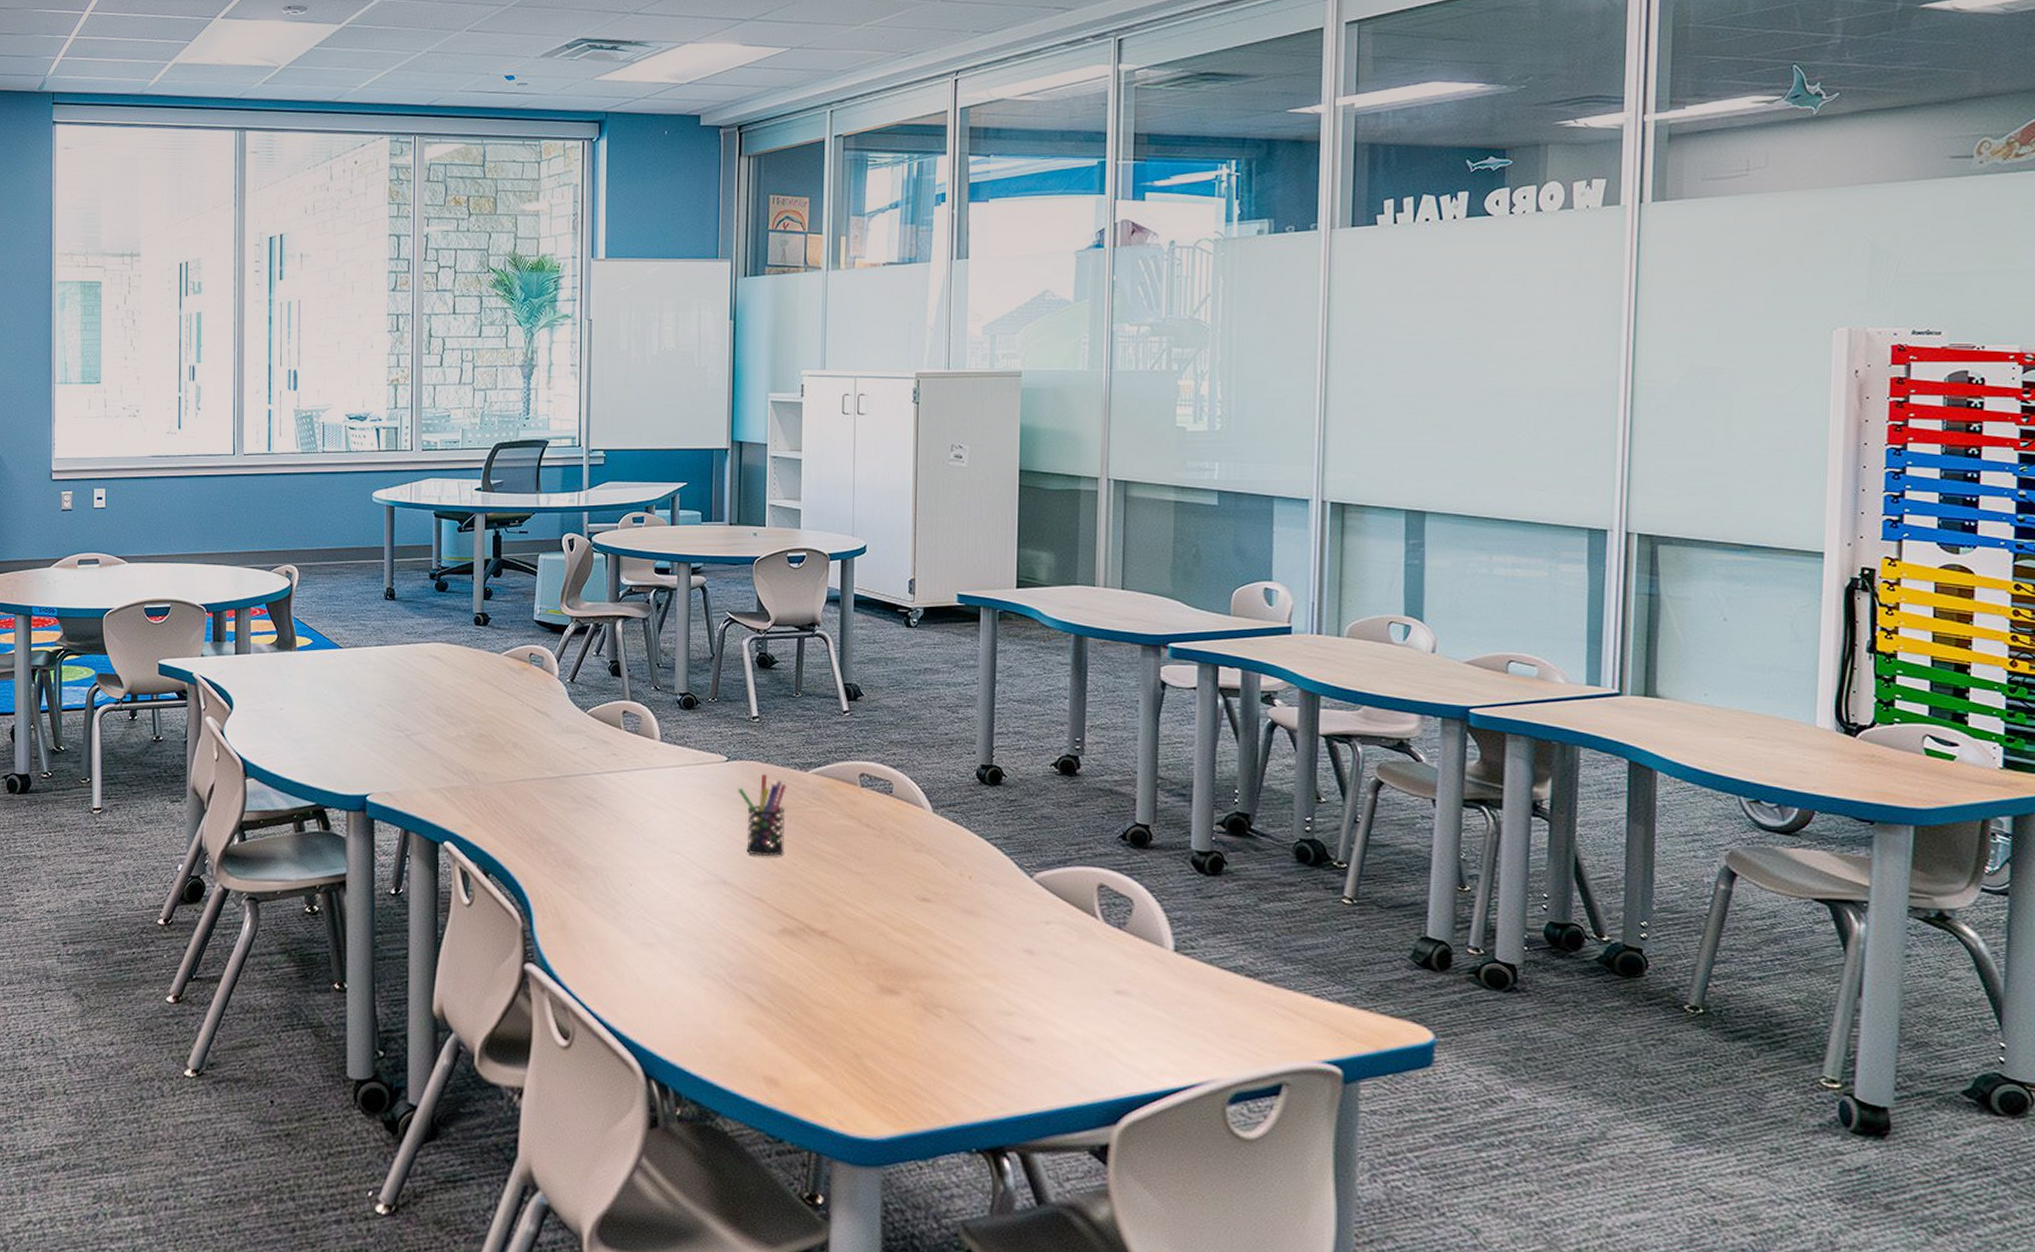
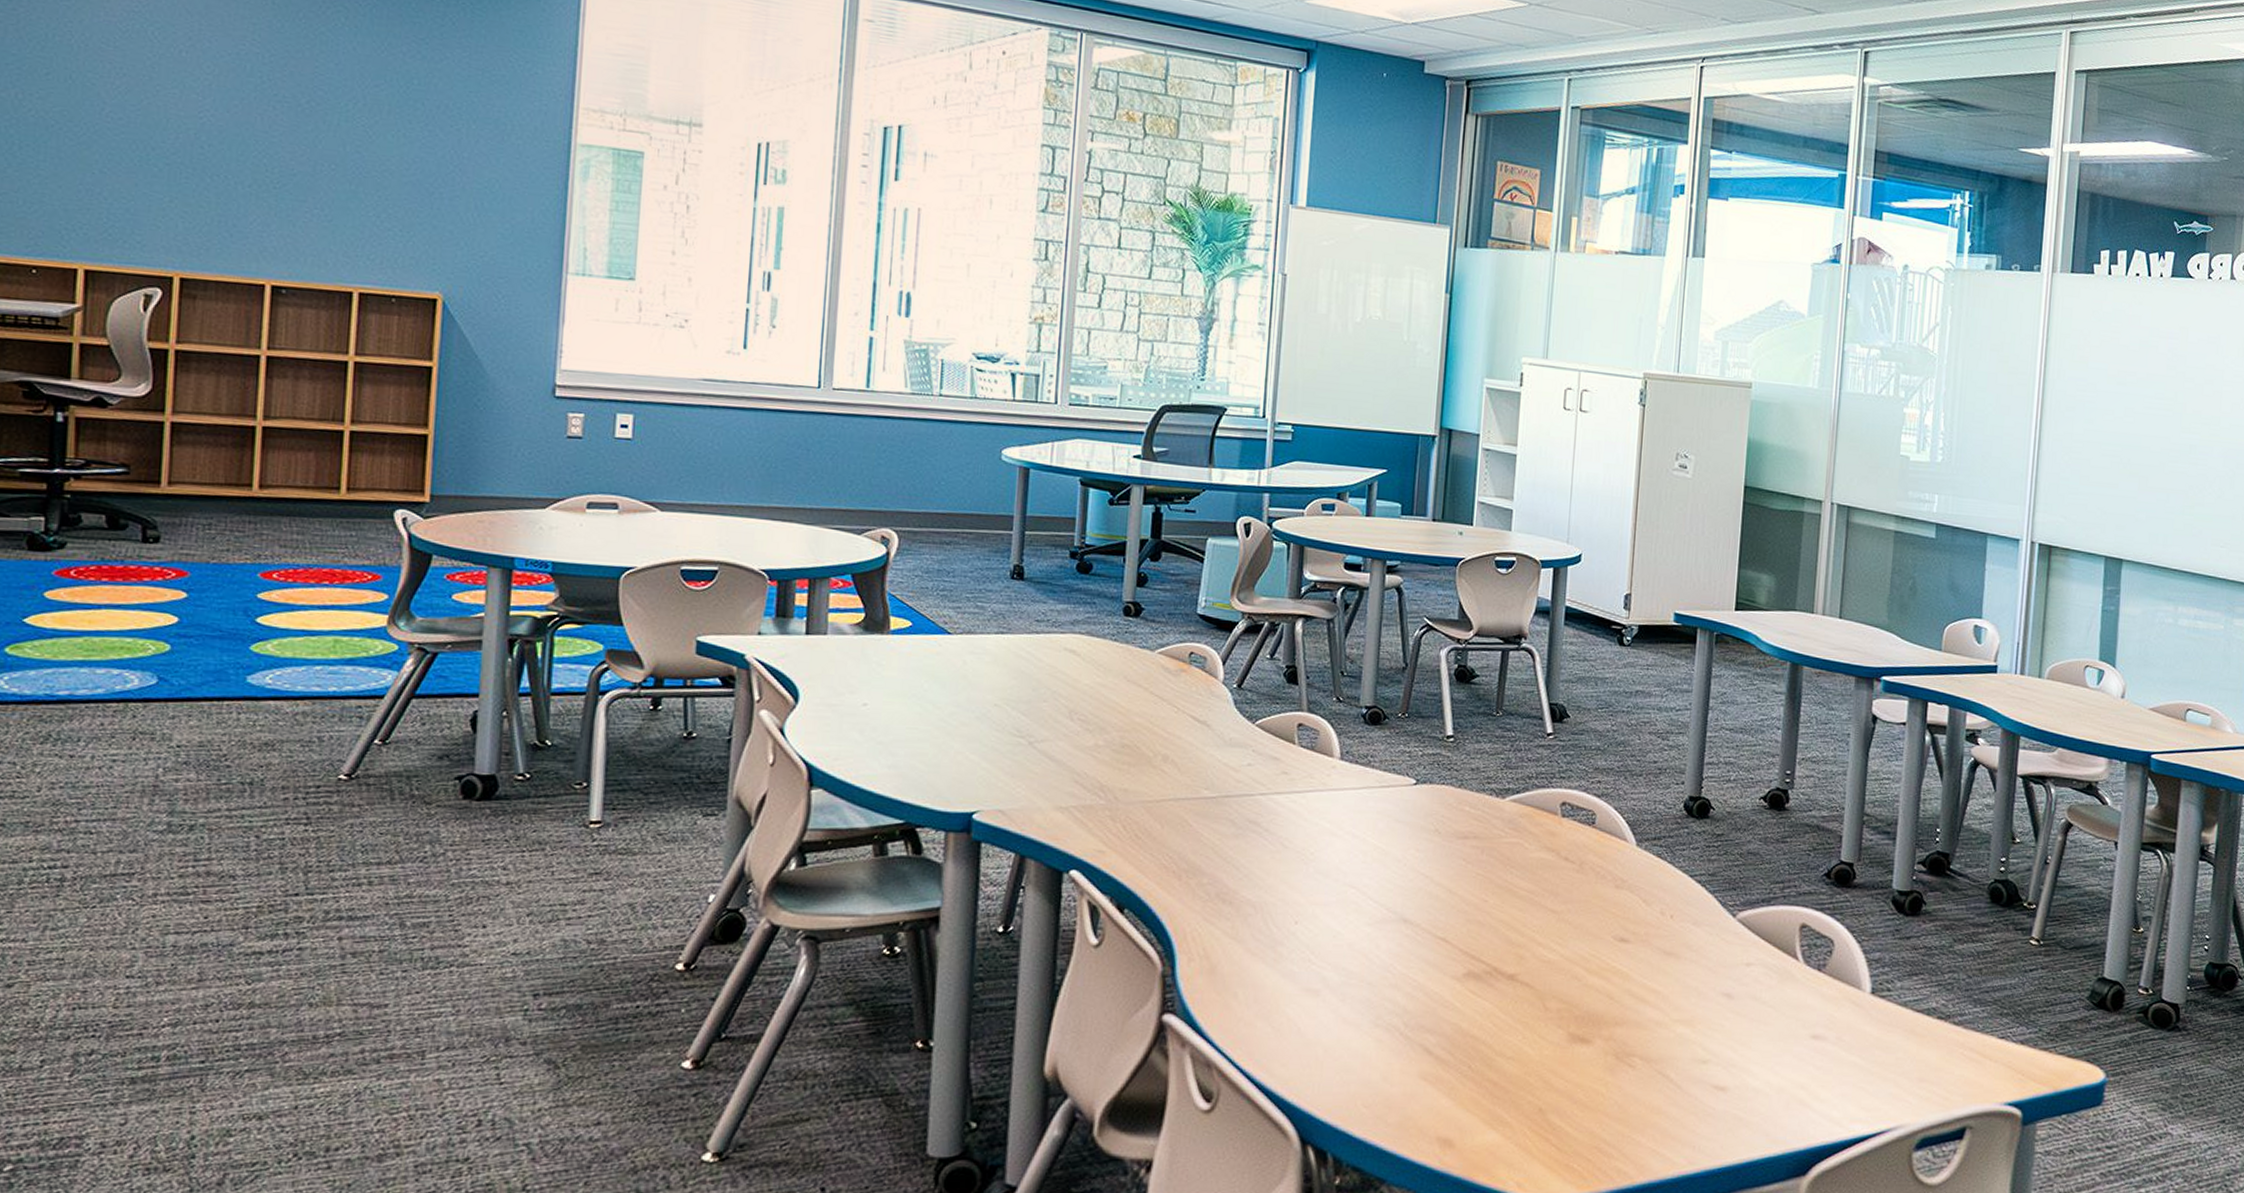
pen holder: present [738,773,788,857] -> none [1425,799,1482,893]

